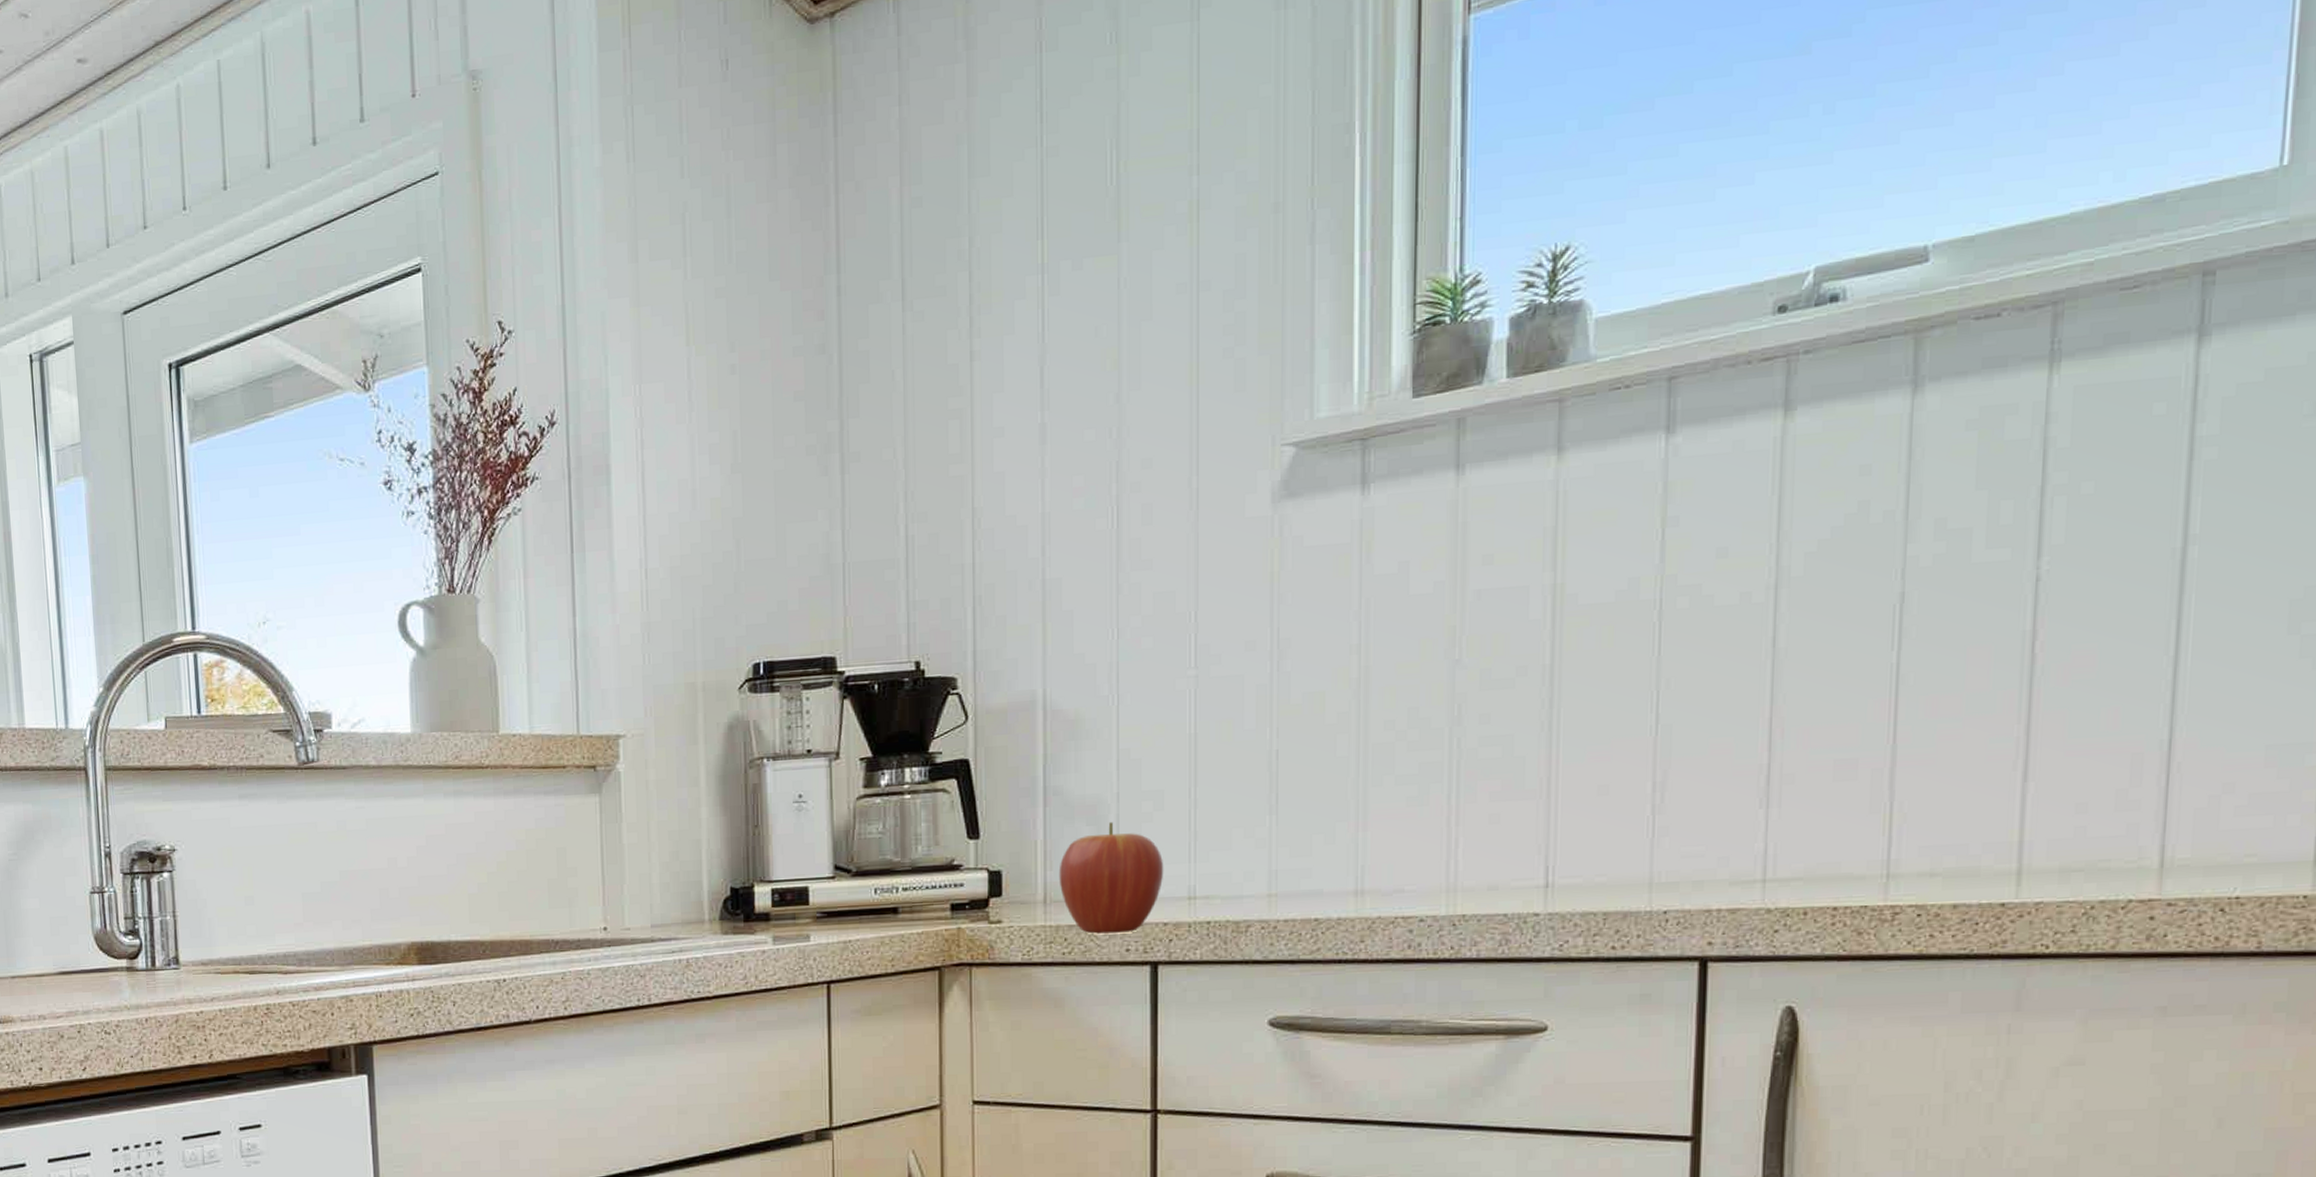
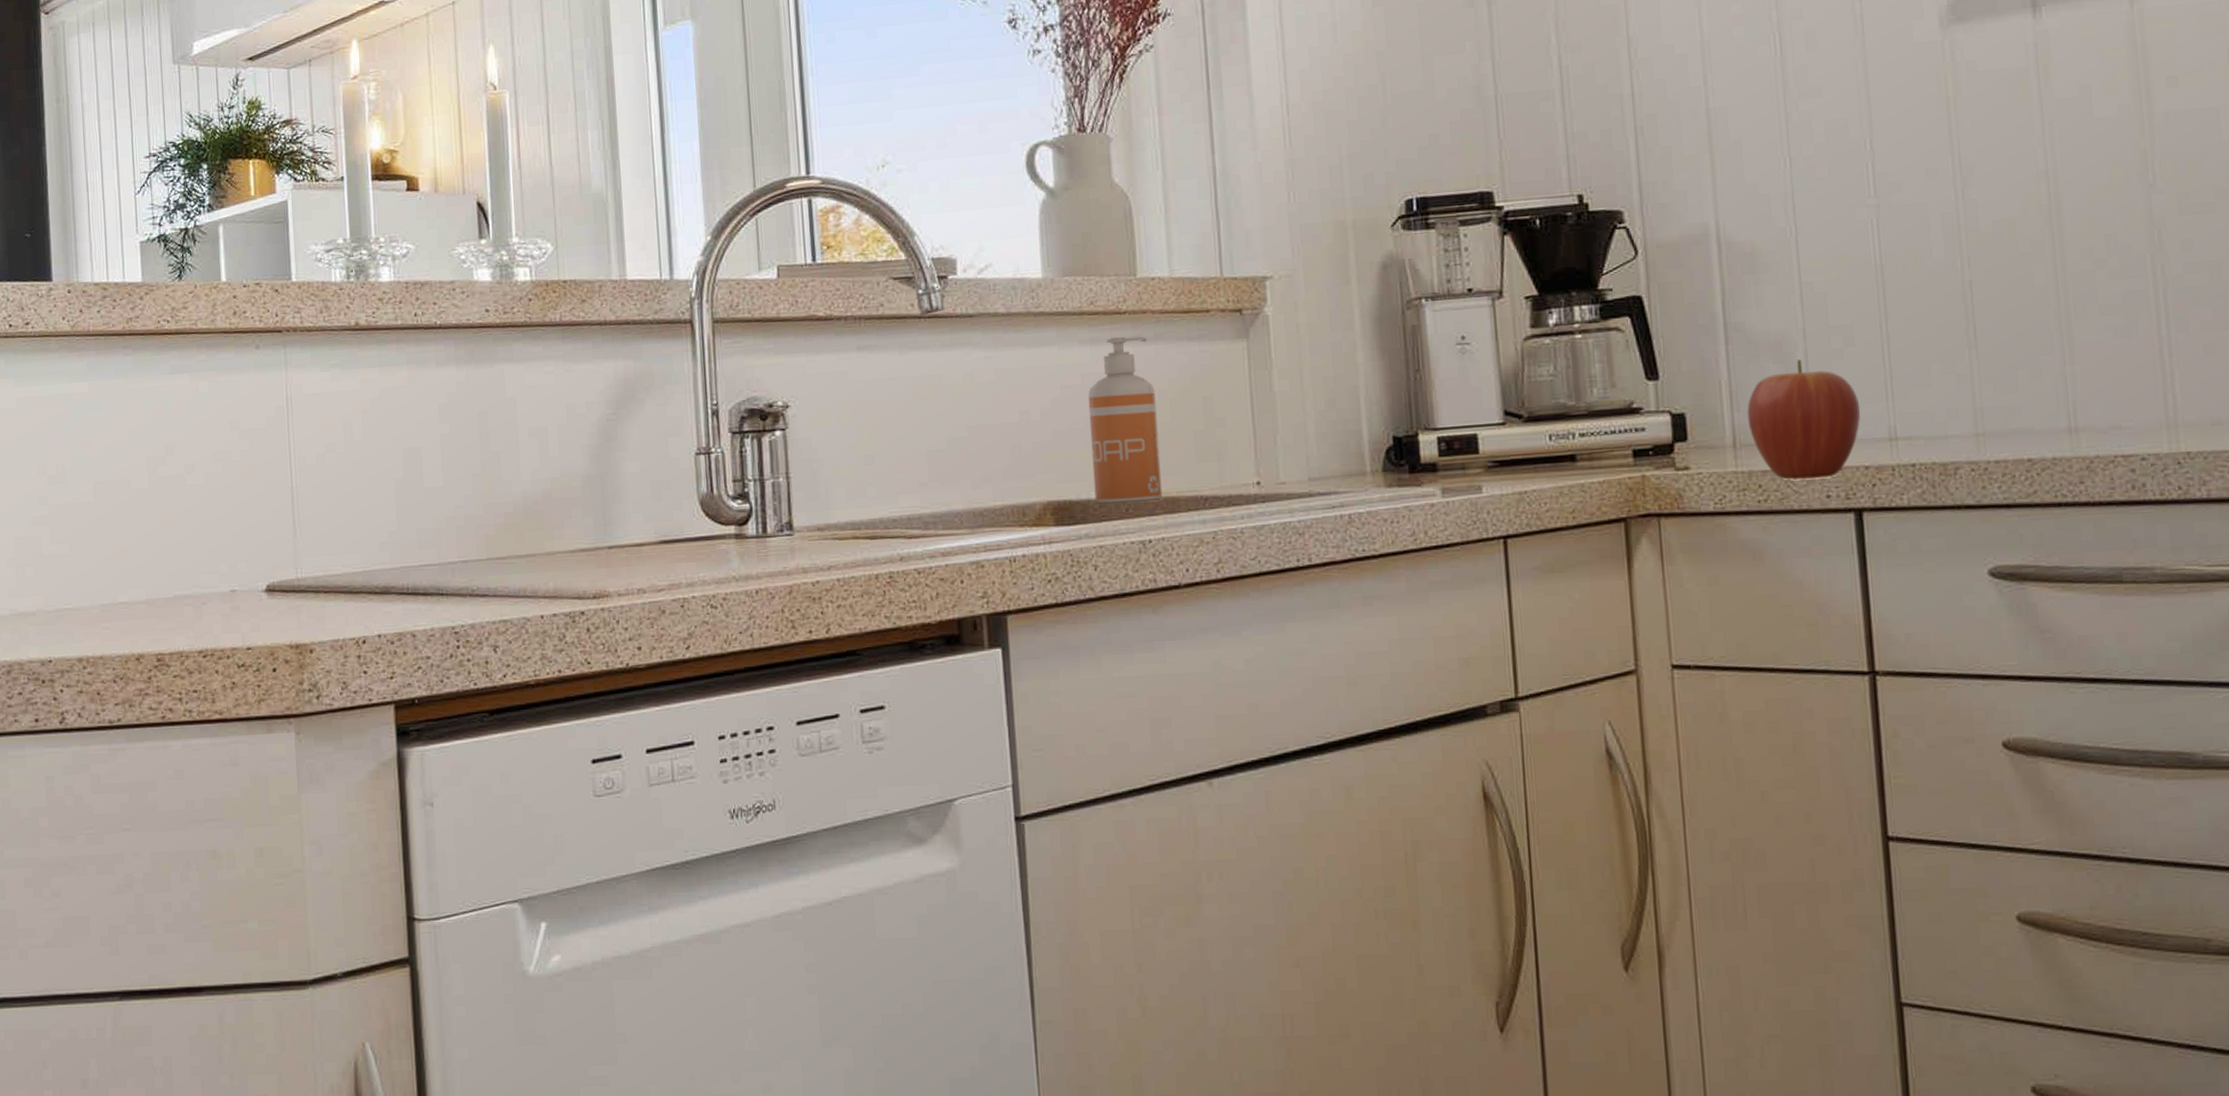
soap dispenser: none [451,789,517,946] -> present [1088,336,1163,505]

